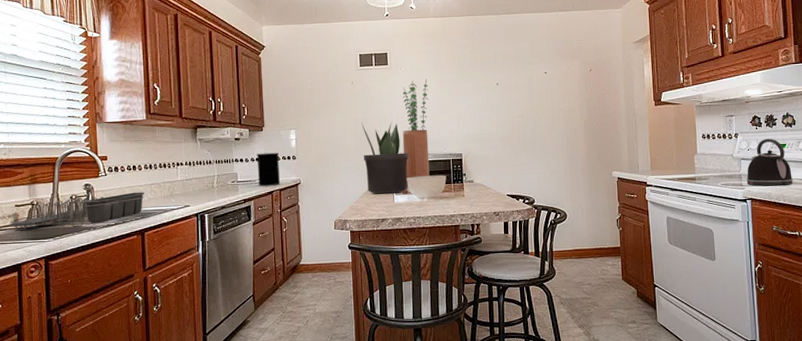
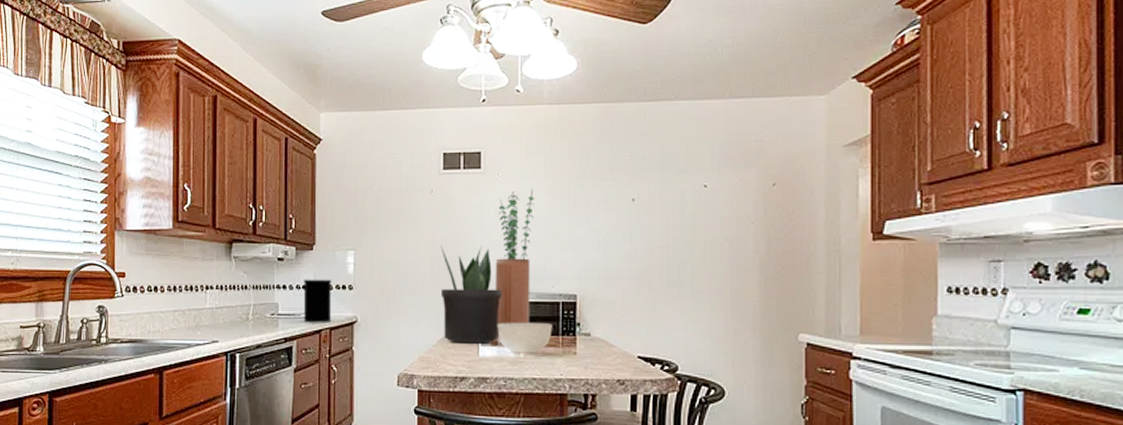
dish rack: present [10,192,145,231] -> none [13,319,166,360]
kettle: present [746,138,793,186] -> none [1018,298,1100,373]

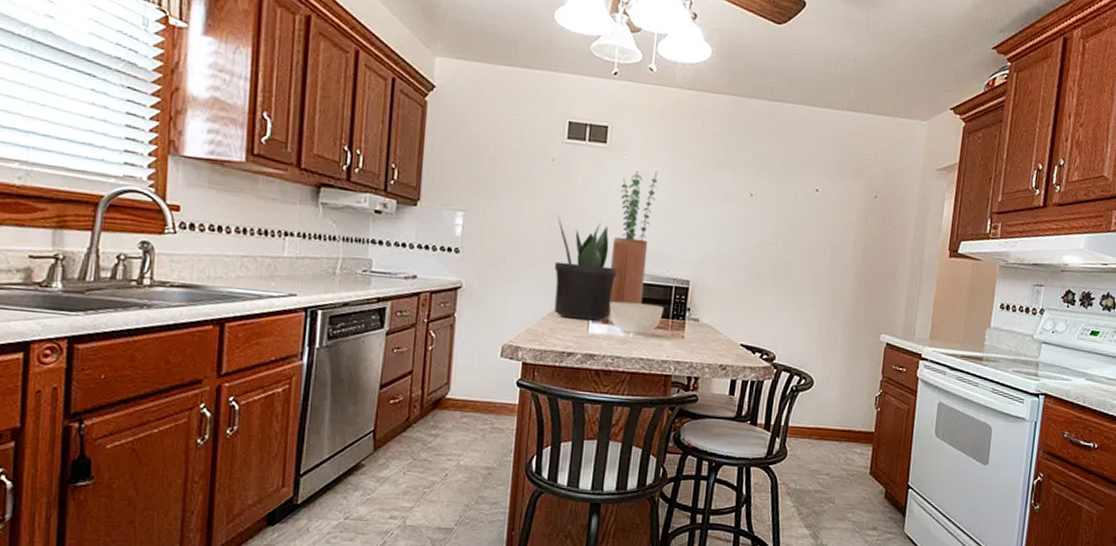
canister: present [303,279,331,323] -> none [401,236,435,286]

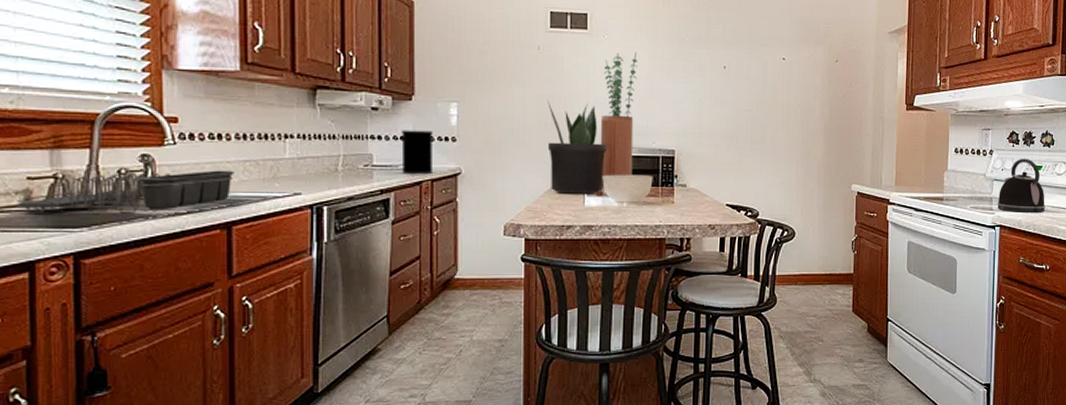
dish rack: none [18,258,232,303] -> present [17,170,235,215]
canister: none [401,236,435,286] -> present [401,130,432,175]
kettle: none [1043,321,1100,384] -> present [997,158,1046,212]

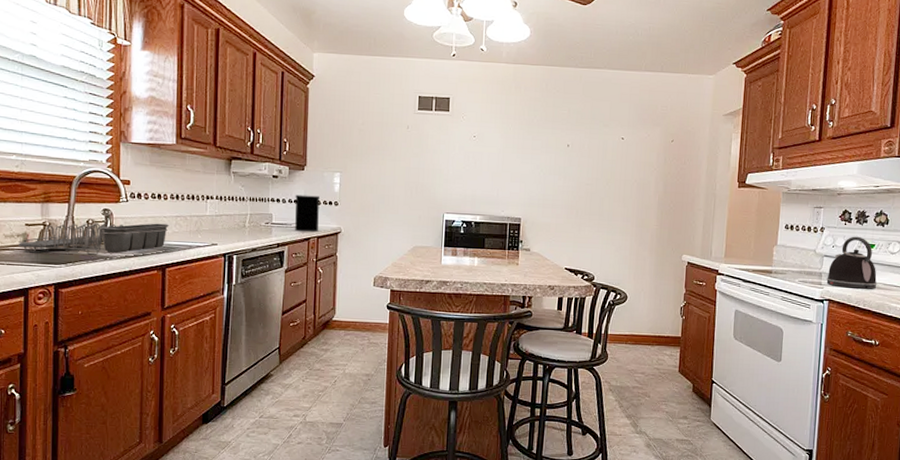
planter: present [547,100,607,194] -> none [412,172,462,254]
vase: present [600,53,638,187] -> none [456,132,492,249]
bowl: present [602,174,653,204] -> none [457,237,501,264]

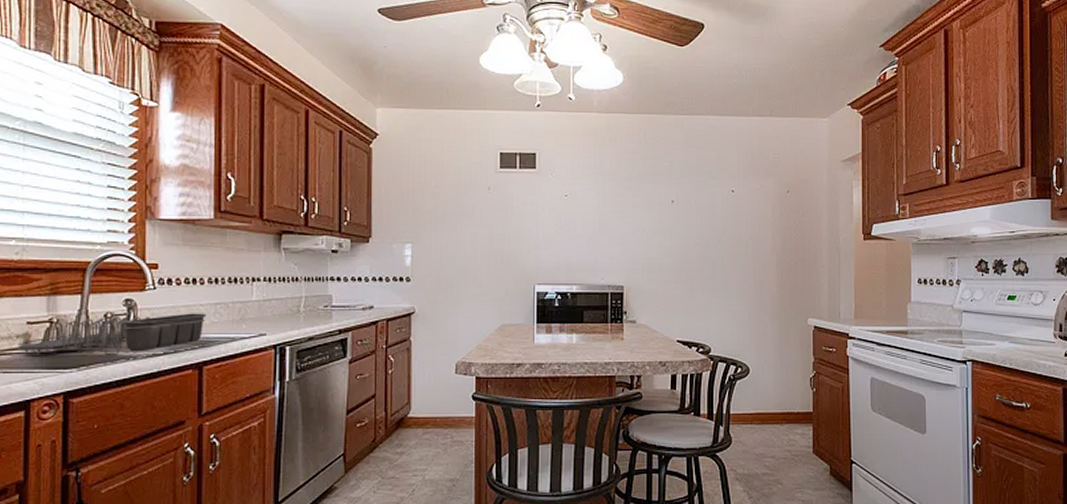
canister: present [295,194,319,233] -> none [359,271,388,315]
kettle: present [826,236,877,289] -> none [968,288,1023,346]

